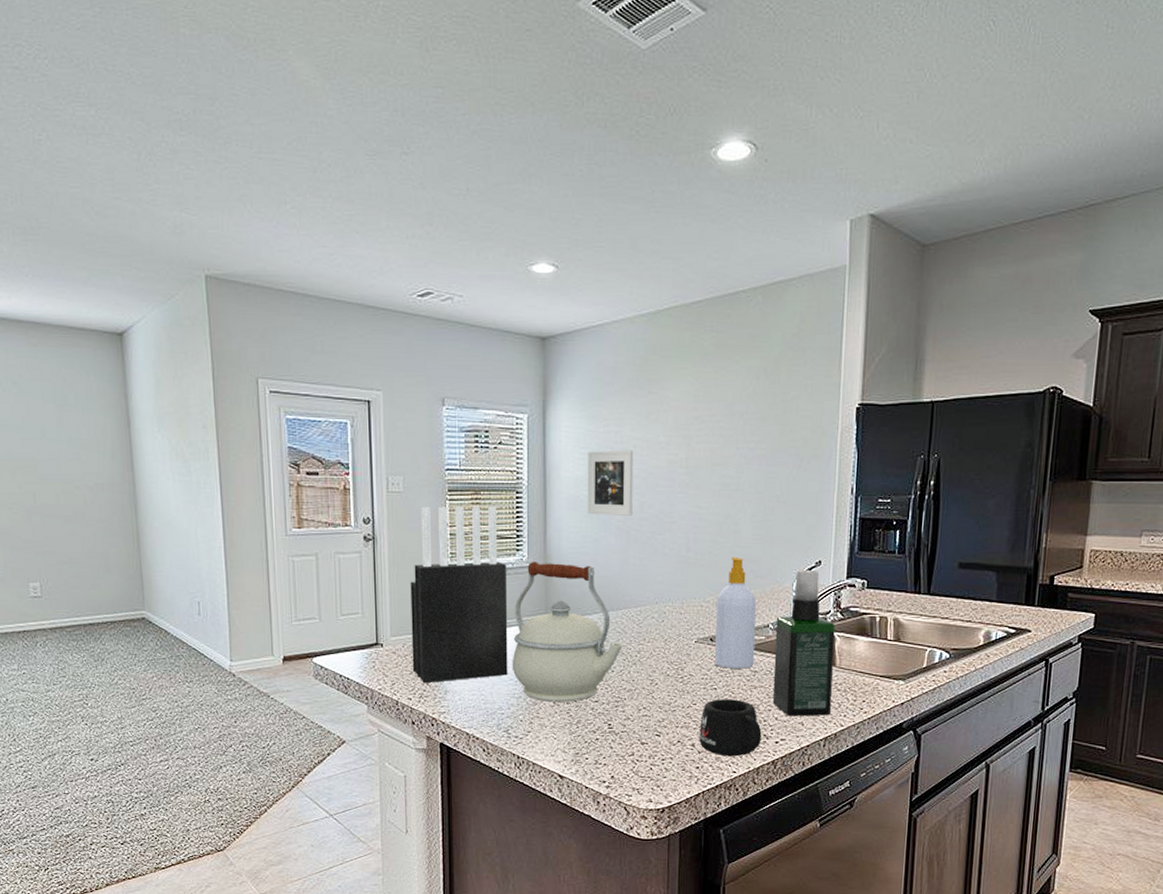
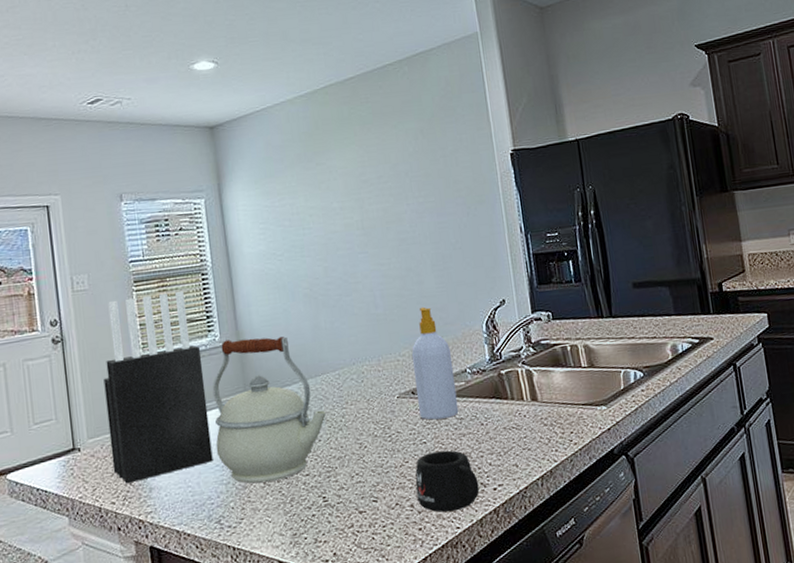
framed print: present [587,450,634,516] -> none [266,219,318,286]
spray bottle: present [772,569,835,717] -> none [472,309,543,460]

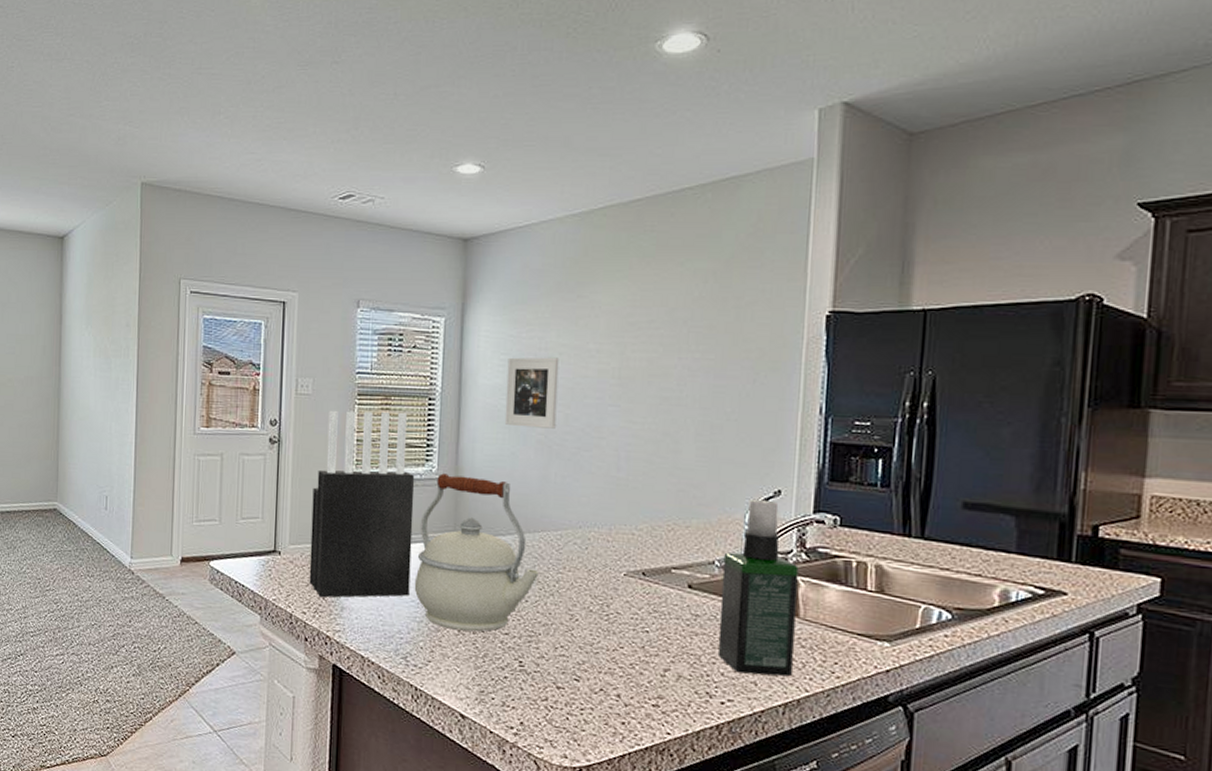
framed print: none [266,219,318,286] -> present [504,357,559,429]
soap bottle: present [411,307,459,420] -> none [647,479,700,611]
mug: present [415,450,480,513] -> none [626,644,704,715]
spray bottle: none [472,309,543,460] -> present [717,499,799,677]

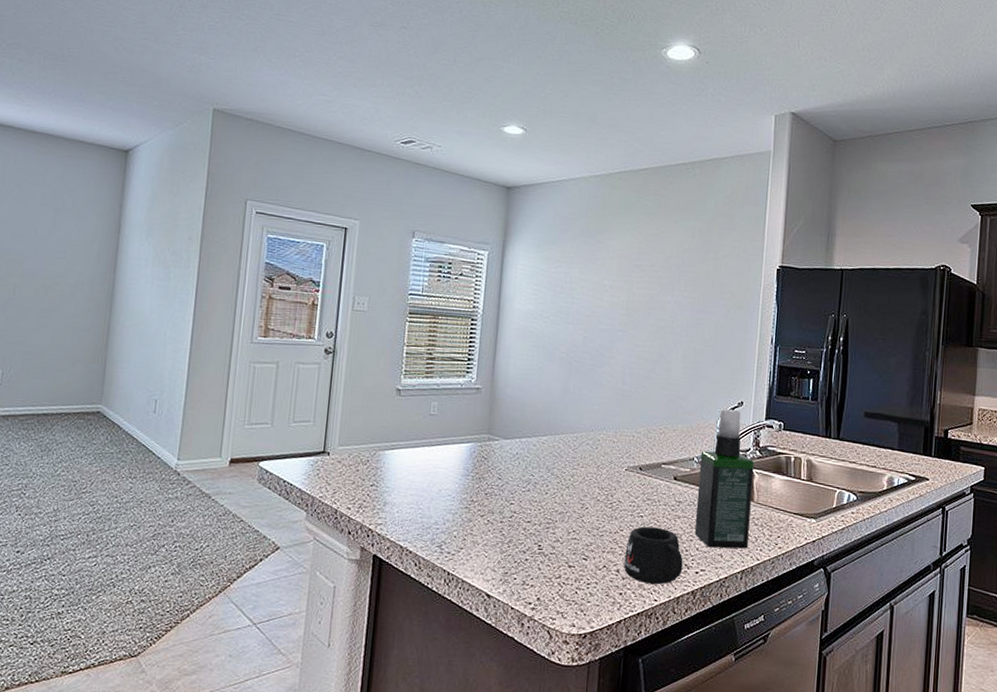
knife block: present [309,411,415,598] -> none [355,327,457,494]
kettle: present [414,473,540,632] -> none [451,384,558,521]
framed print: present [504,357,559,429] -> none [534,288,581,349]
mug: none [626,644,704,715] -> present [624,526,683,585]

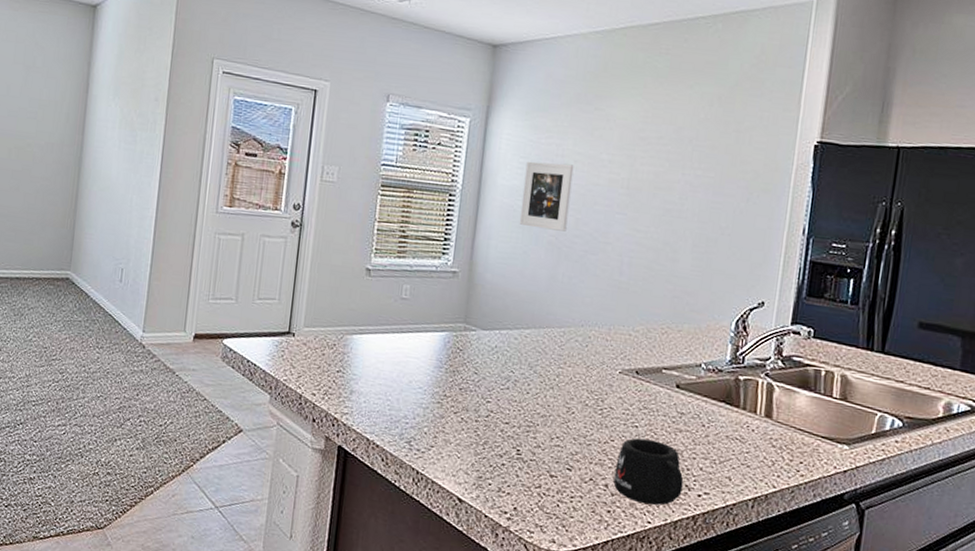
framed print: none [534,288,581,349] -> present [519,161,574,232]
spray bottle: present [694,408,754,549] -> none [698,309,775,474]

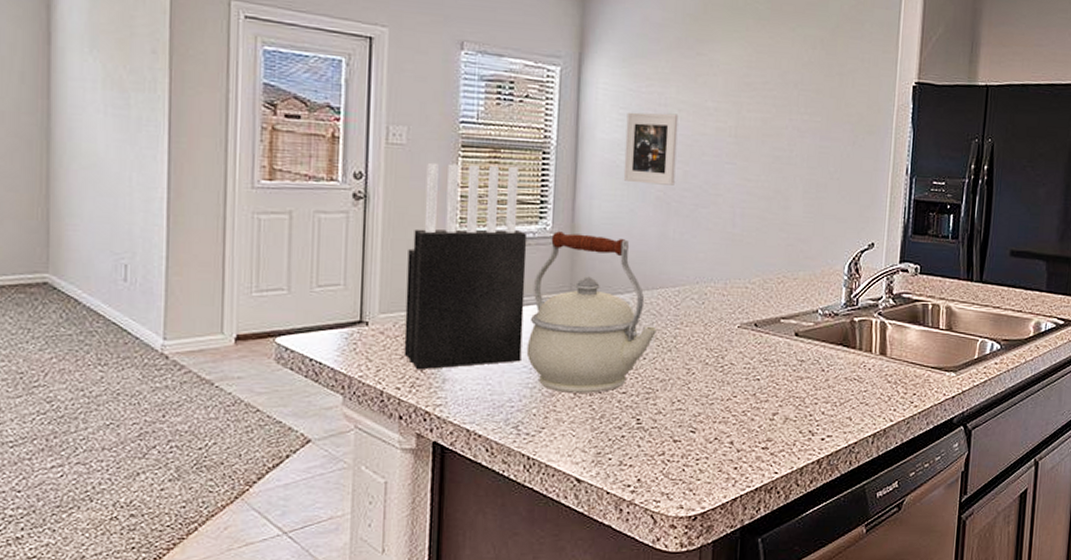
knife block: none [320,200,431,383] -> present [403,163,528,370]
kettle: none [423,267,542,420] -> present [526,231,658,393]
mug: present [613,438,684,506] -> none [739,391,807,456]

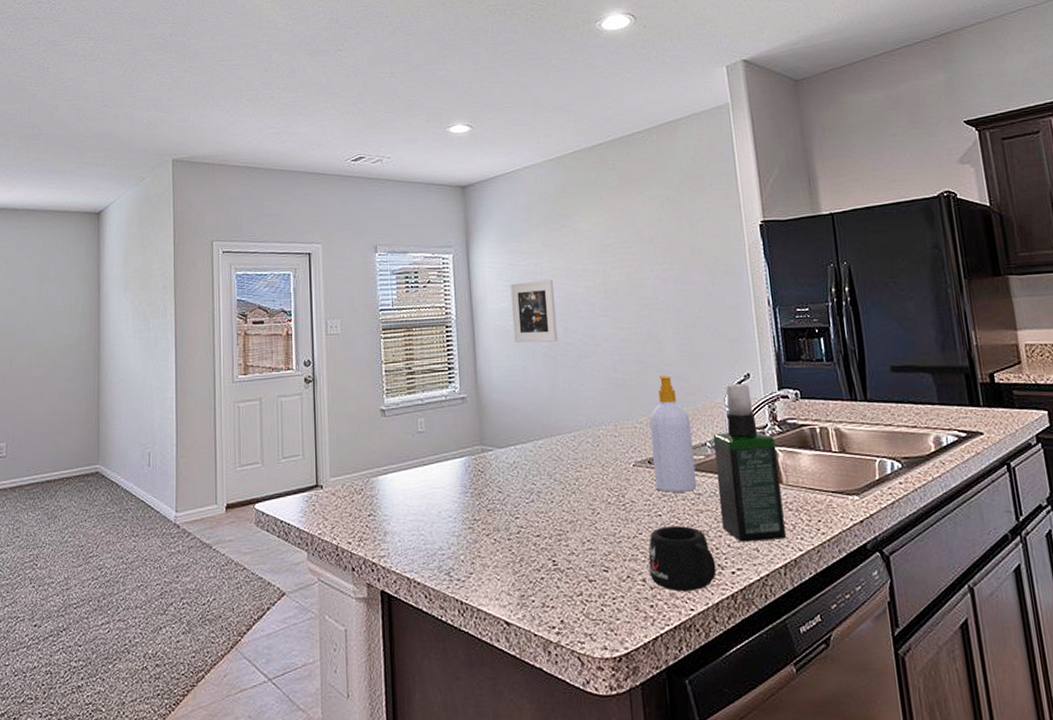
knife block: present [403,163,528,370] -> none [348,341,446,525]
kettle: present [526,231,658,393] -> none [449,392,561,539]
mug: none [739,391,807,456] -> present [648,526,717,592]
soap bottle: none [759,234,806,358] -> present [649,374,697,493]
spray bottle: none [819,251,887,411] -> present [713,383,787,542]

